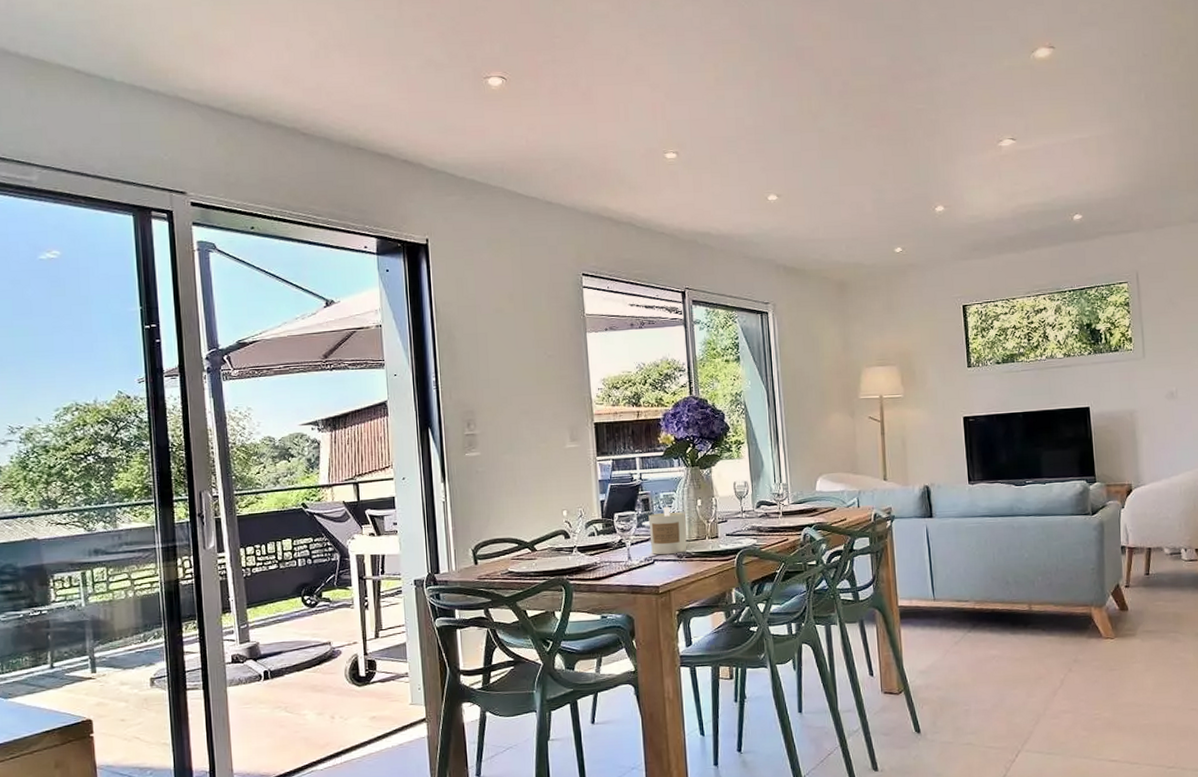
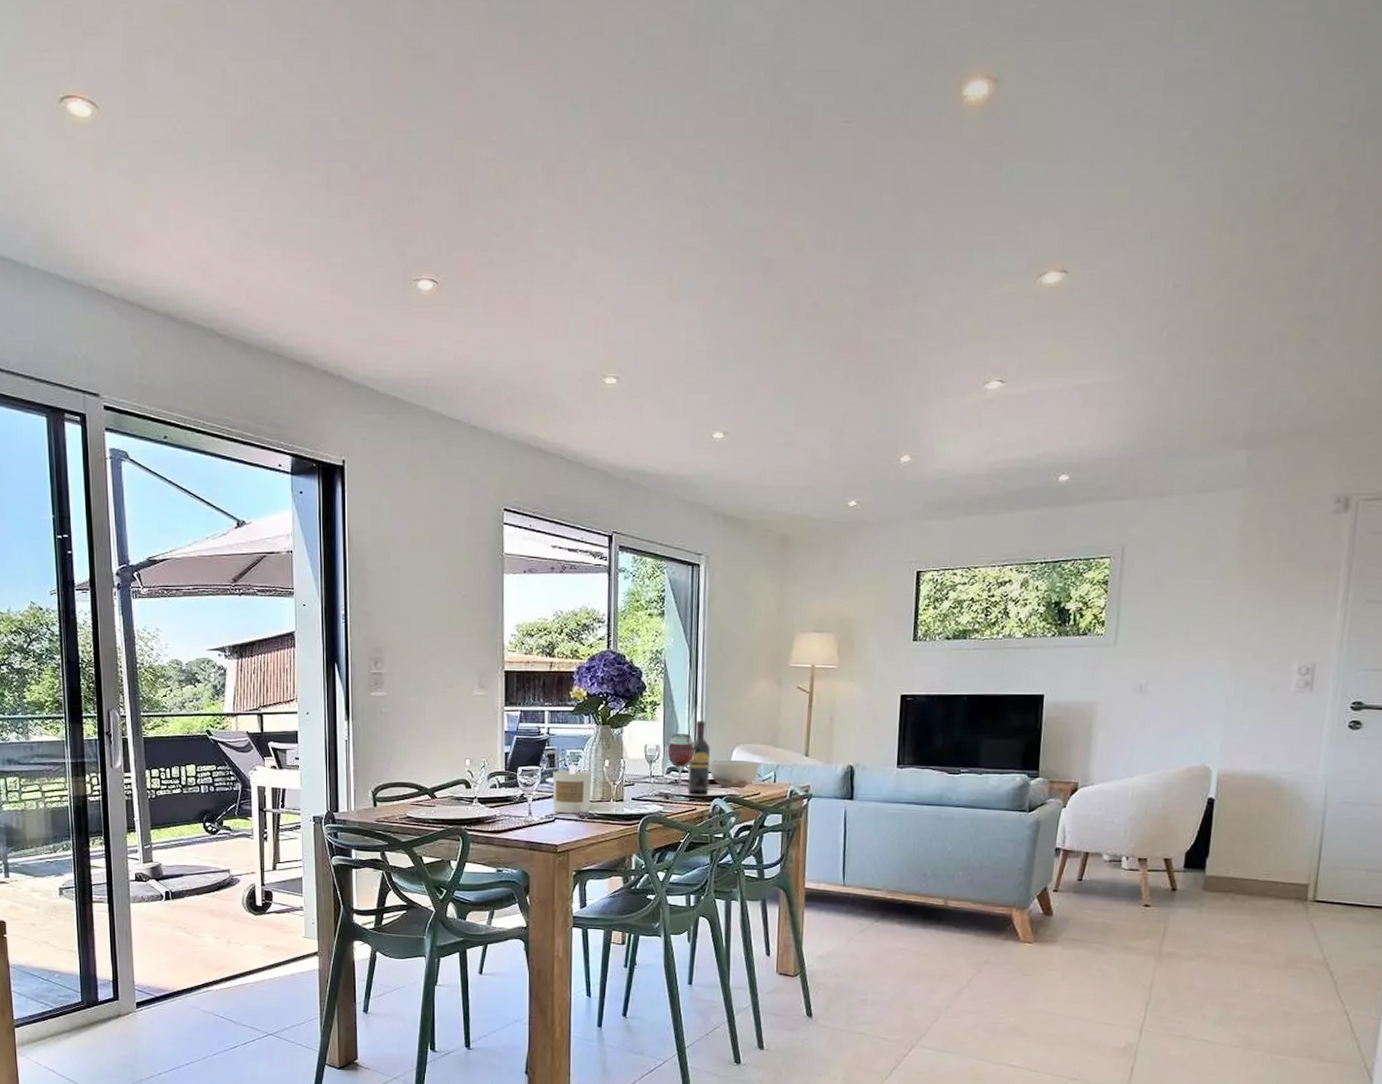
wineglass: none [755,469,782,534] -> present [667,734,694,802]
wine bottle: none [776,454,799,527] -> present [687,720,711,796]
bowl: none [796,489,843,517] -> present [709,759,759,789]

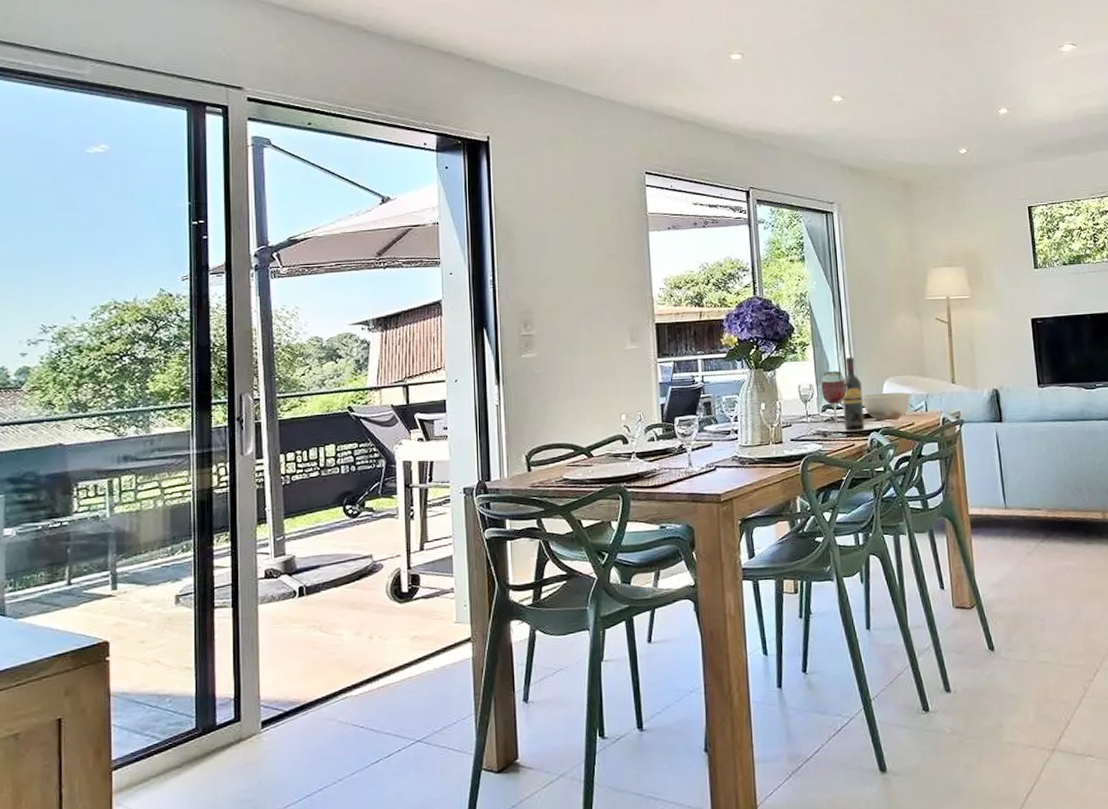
candle: present [552,764,591,814] -> none [710,410,750,462]

